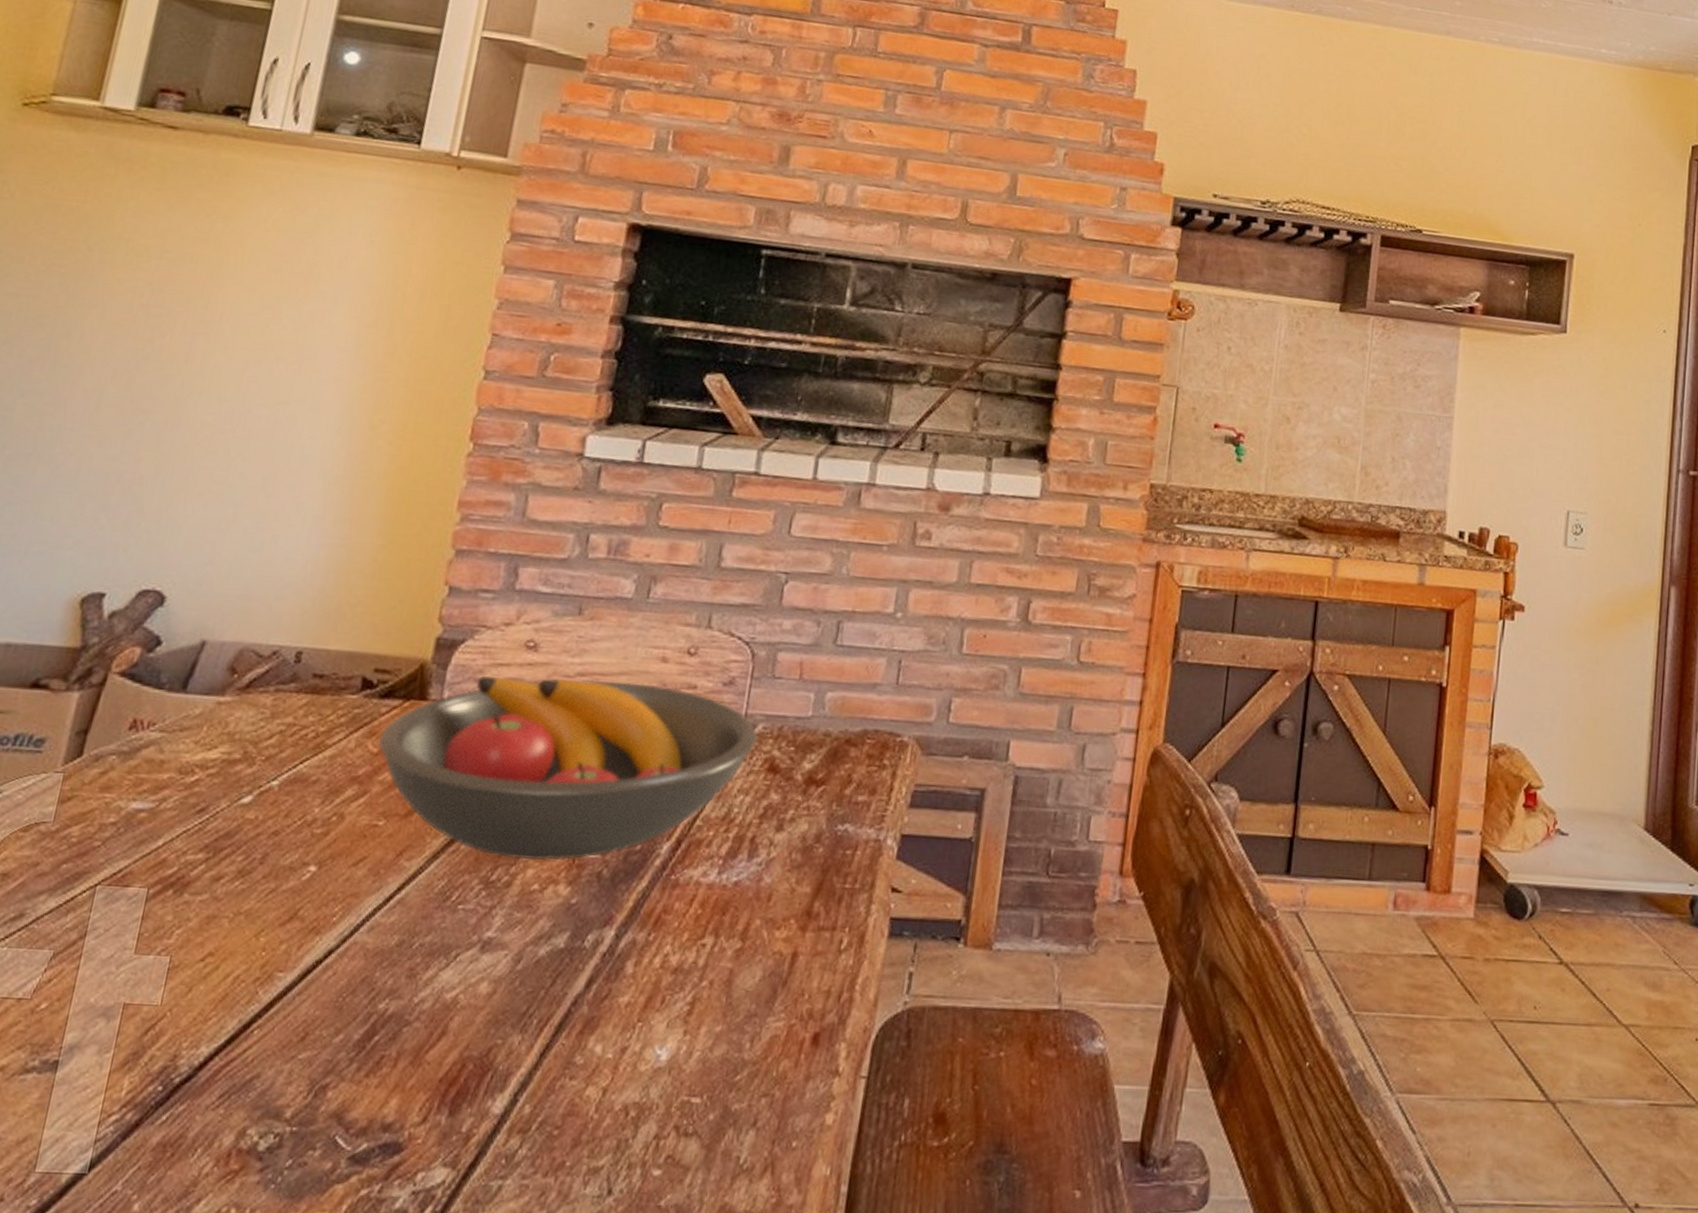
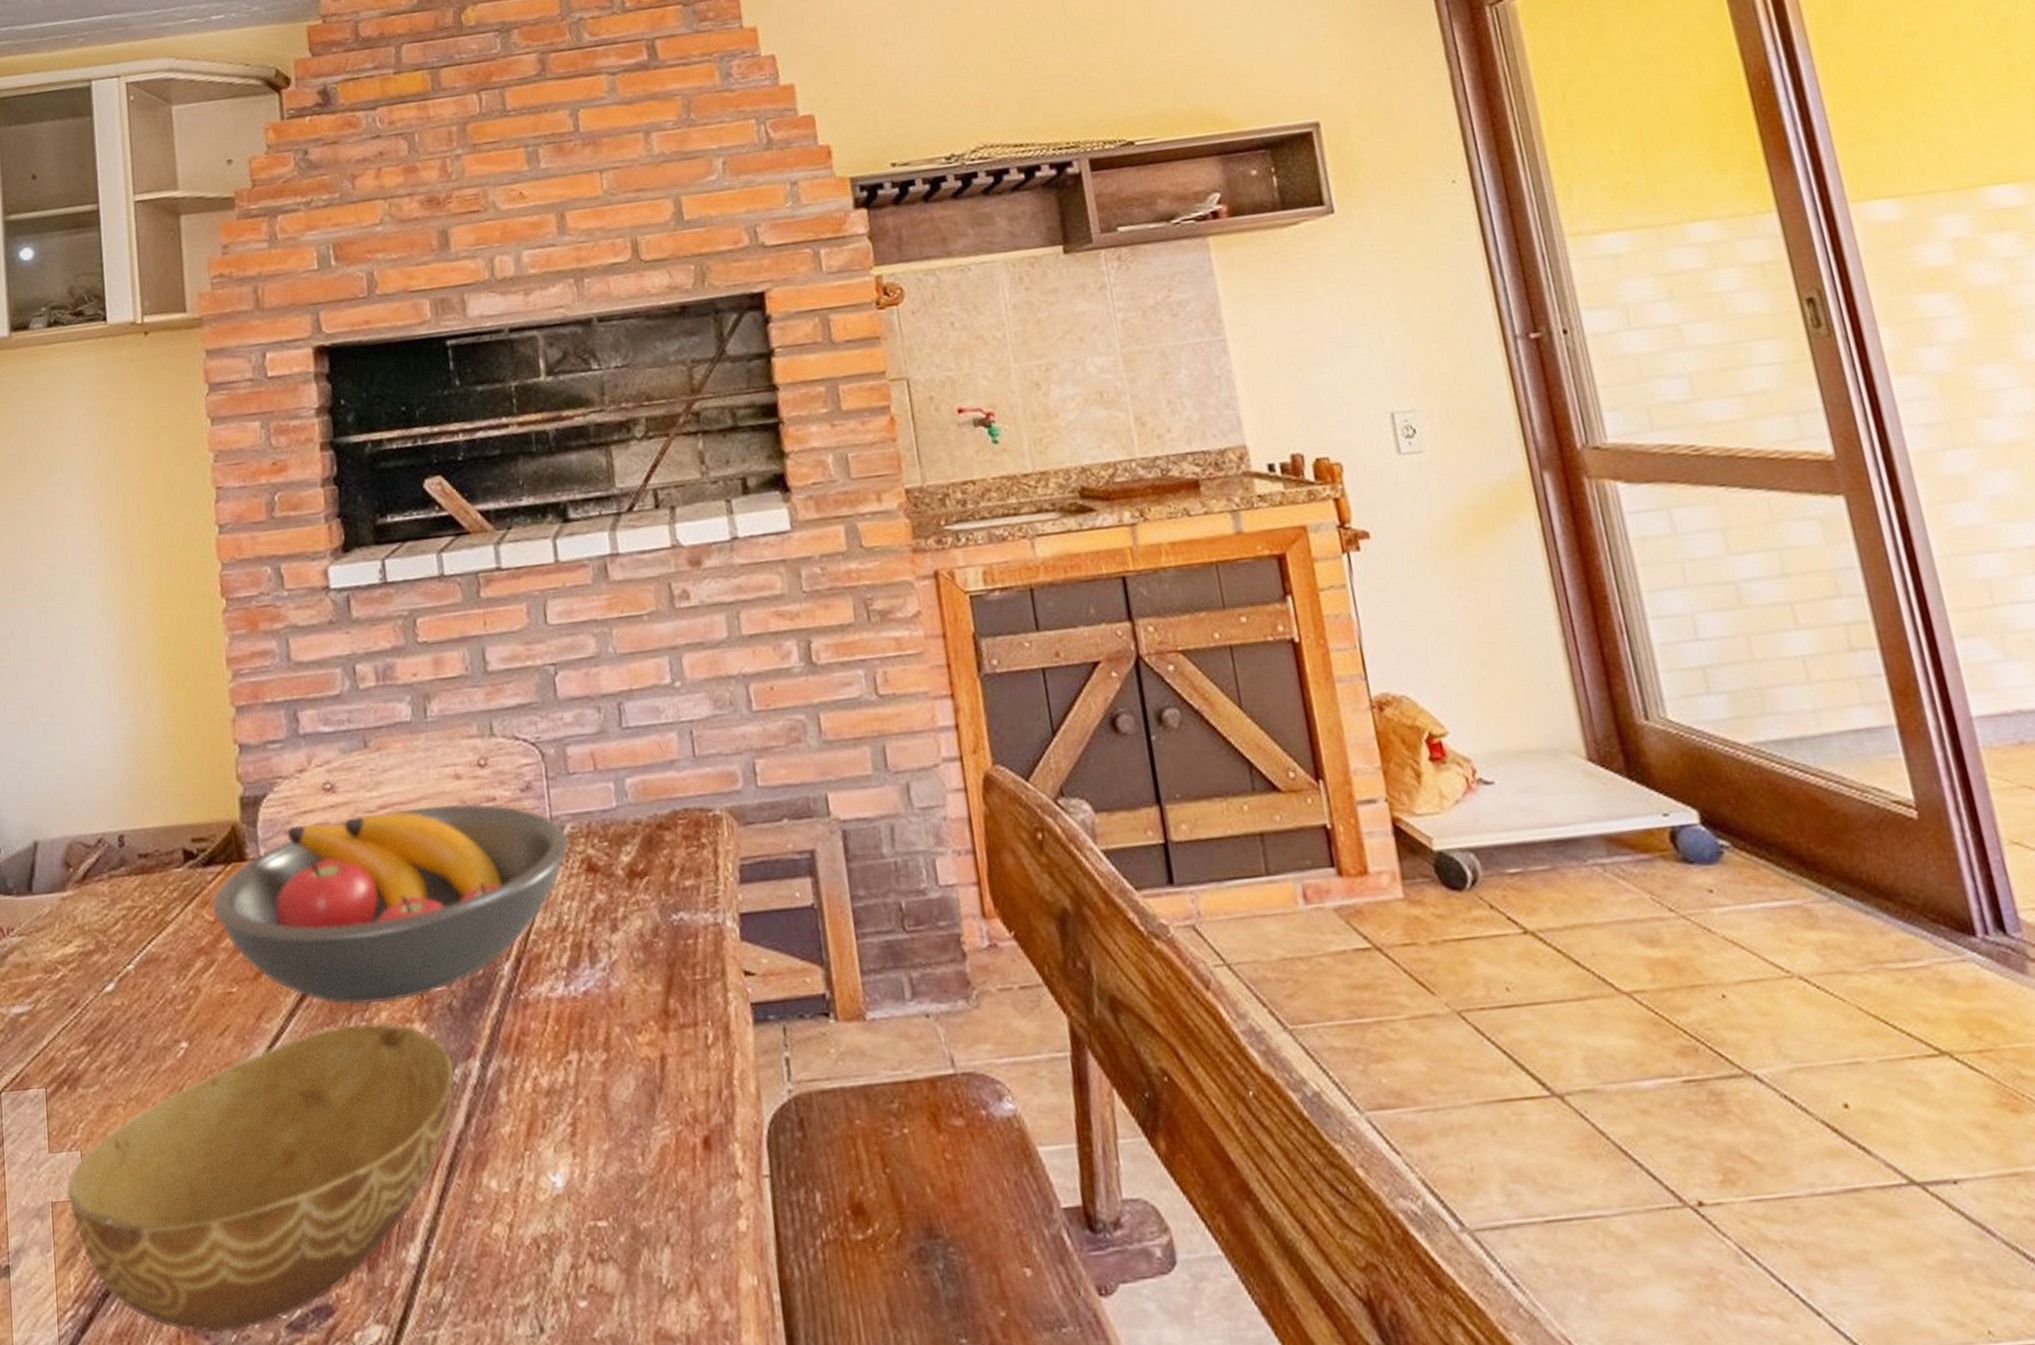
bowl: none [142,874,588,1156] -> present [67,1022,454,1333]

